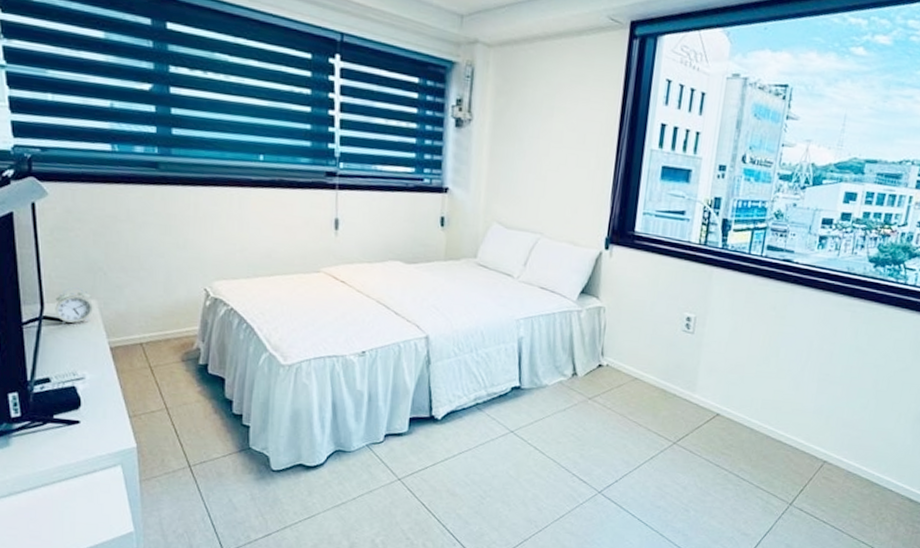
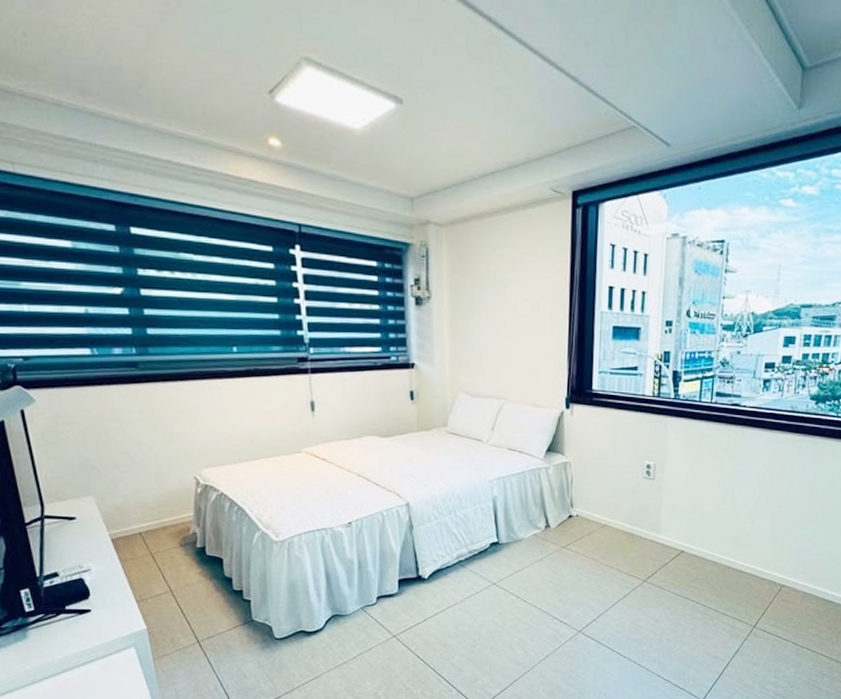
alarm clock: present [55,287,94,325] -> none [54,486,92,522]

